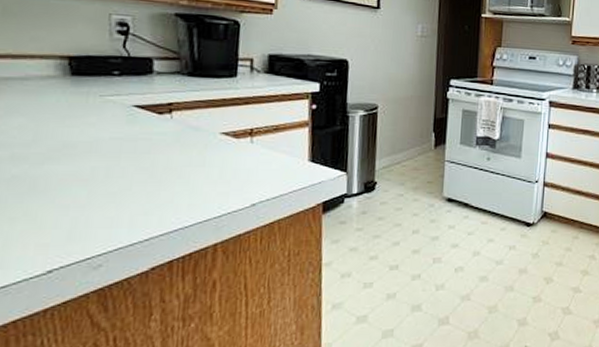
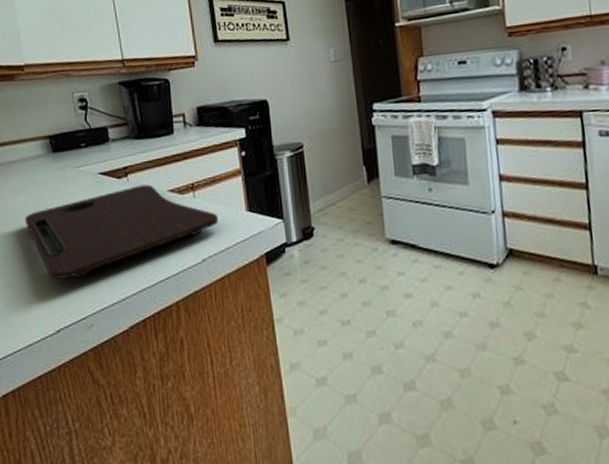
cutting board: none [17,124,277,215] -> present [25,184,219,279]

